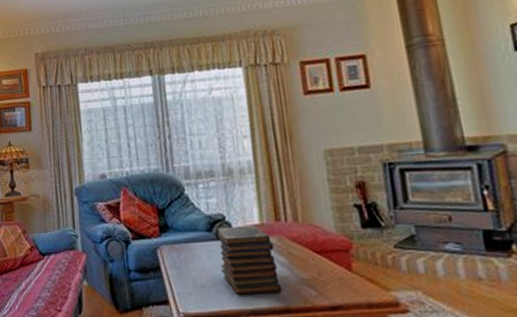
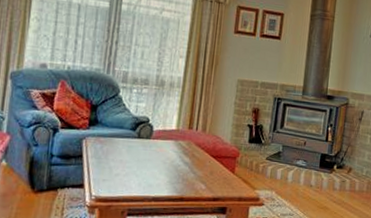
book stack: present [217,225,283,296] -> none [136,128,183,185]

